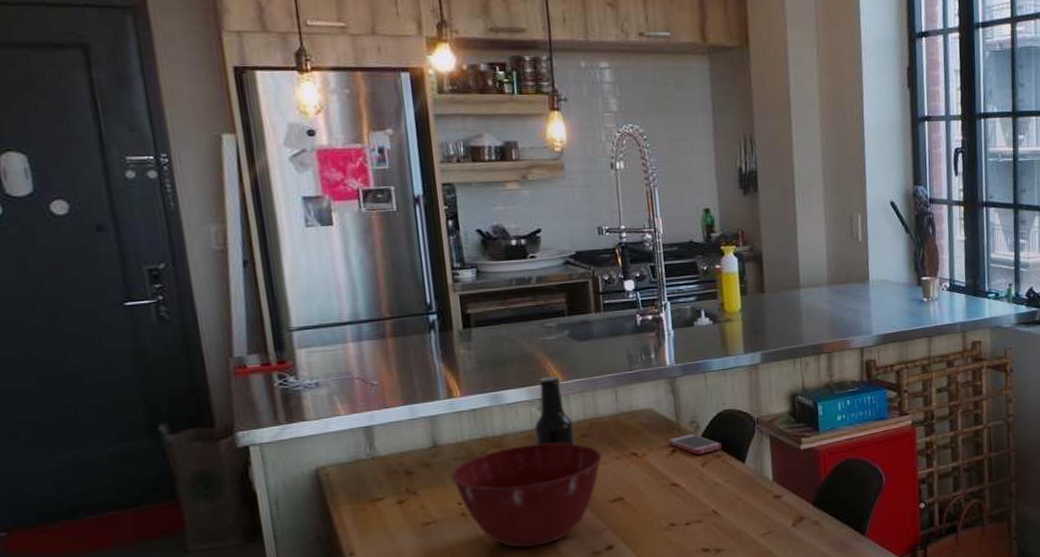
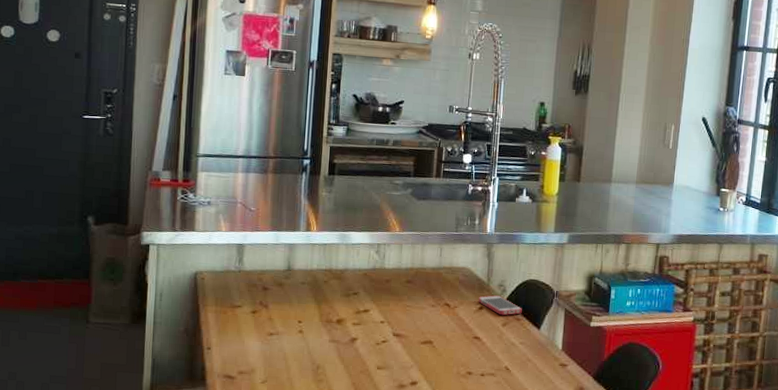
mixing bowl: present [451,442,602,548] -> none [297,280,421,371]
beer bottle: present [534,376,575,445] -> none [369,226,402,288]

